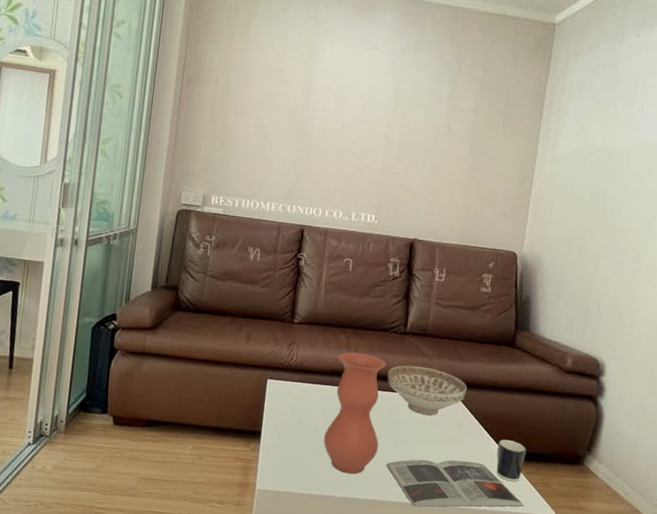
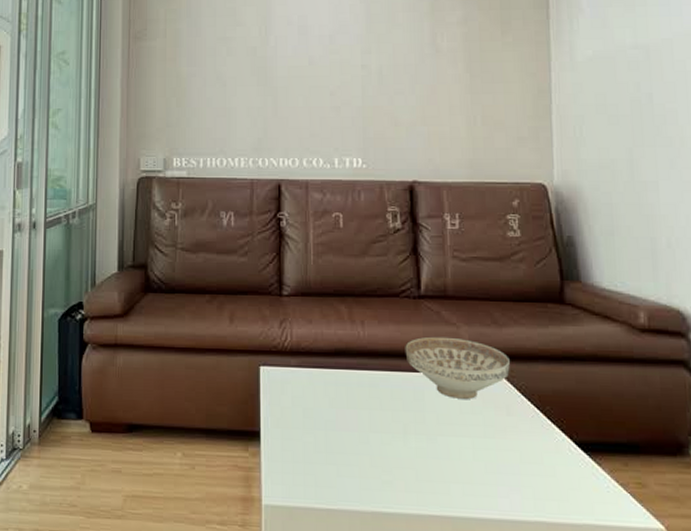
vase: present [323,352,387,474] -> none [337,326,408,481]
magazine: present [386,459,525,507] -> none [420,456,616,522]
mug: present [496,439,527,482] -> none [564,425,606,483]

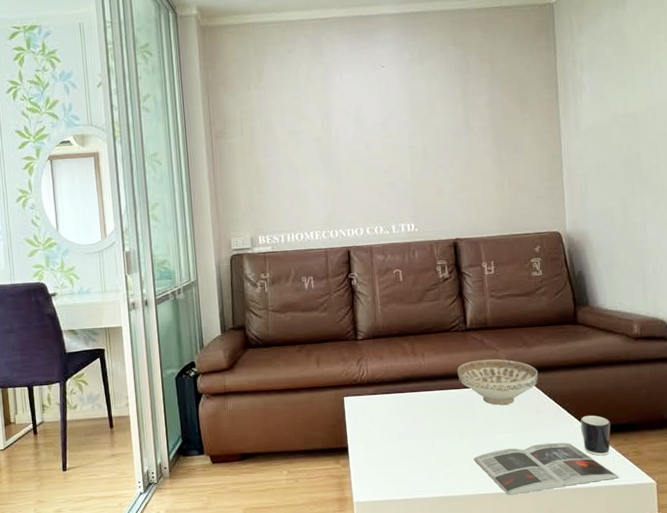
magazine: none [420,456,616,522] -> present [473,442,620,495]
mug: none [564,425,606,483] -> present [580,415,611,456]

